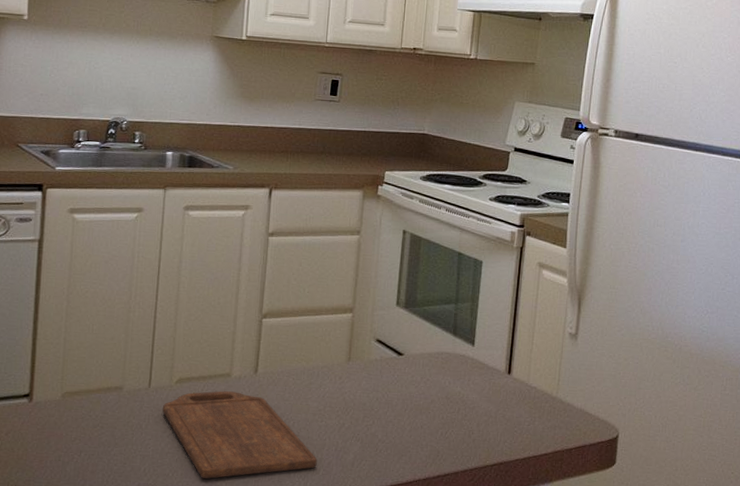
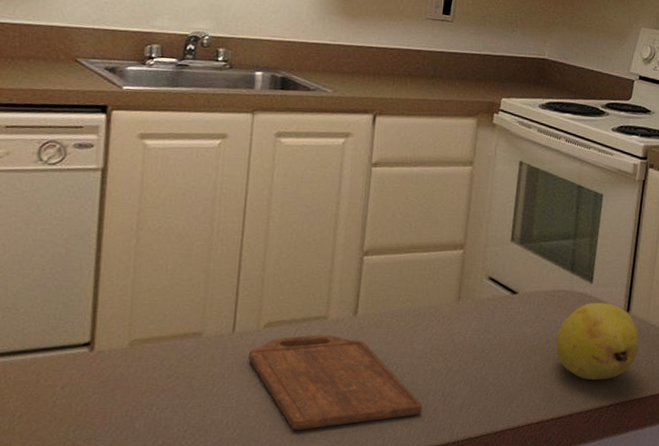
fruit: none [440,364,521,440] -> present [556,302,639,380]

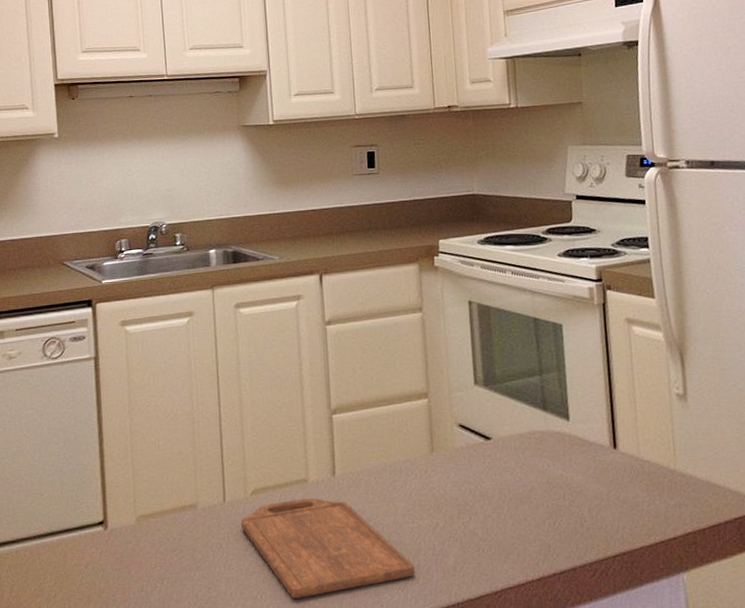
fruit: present [556,302,639,380] -> none [541,440,636,528]

